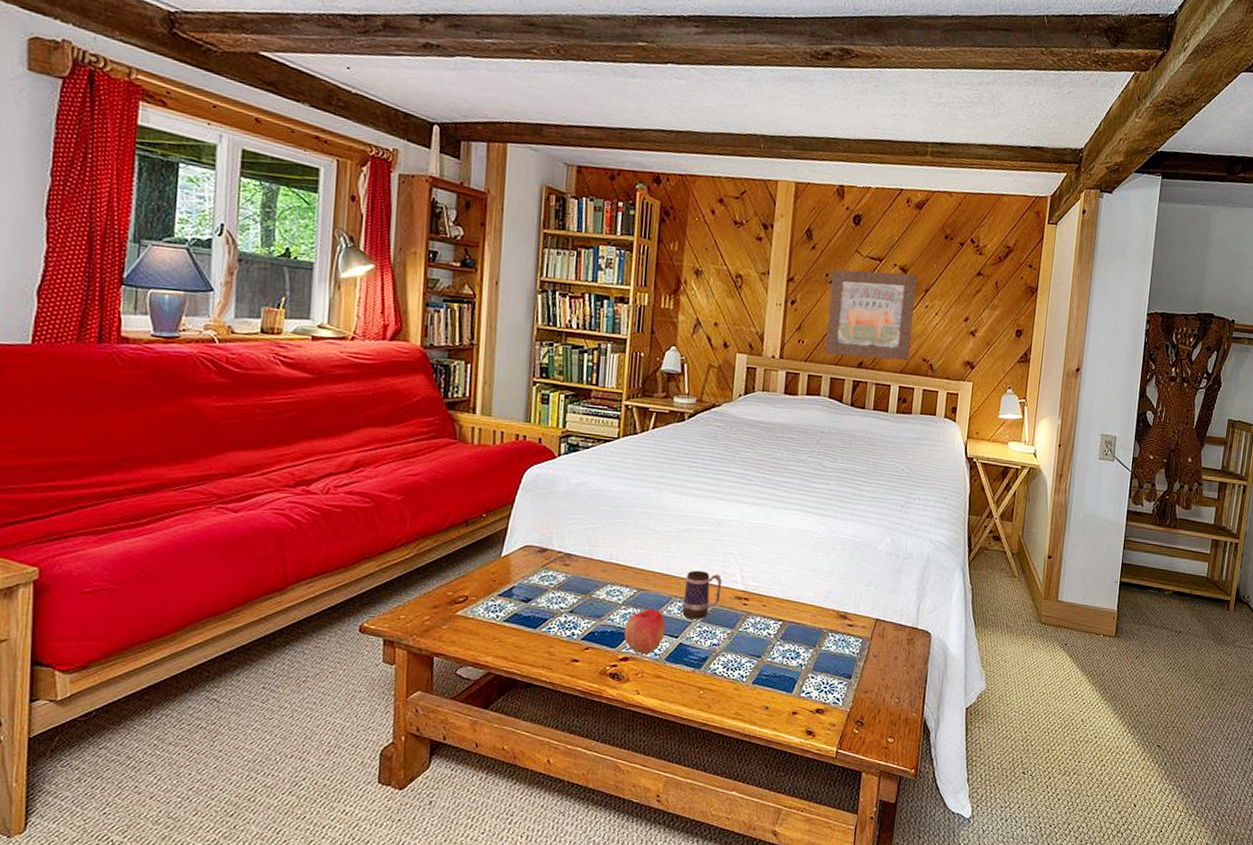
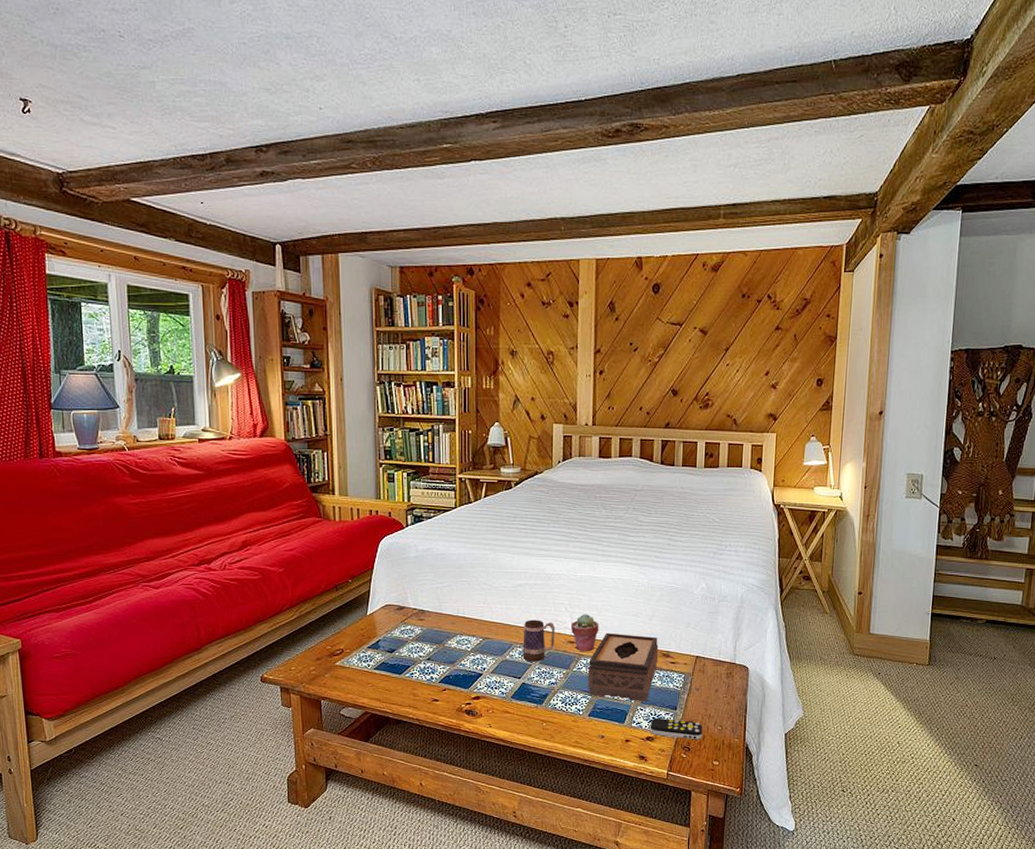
apple: present [623,609,666,655] -> none [474,654,509,694]
potted succulent: none [739,566,772,610] -> present [570,613,599,652]
tissue box: none [754,588,836,669] -> present [588,632,659,702]
remote control: none [820,687,879,714] -> present [650,717,703,740]
wall art: present [825,269,917,361] -> none [634,335,716,418]

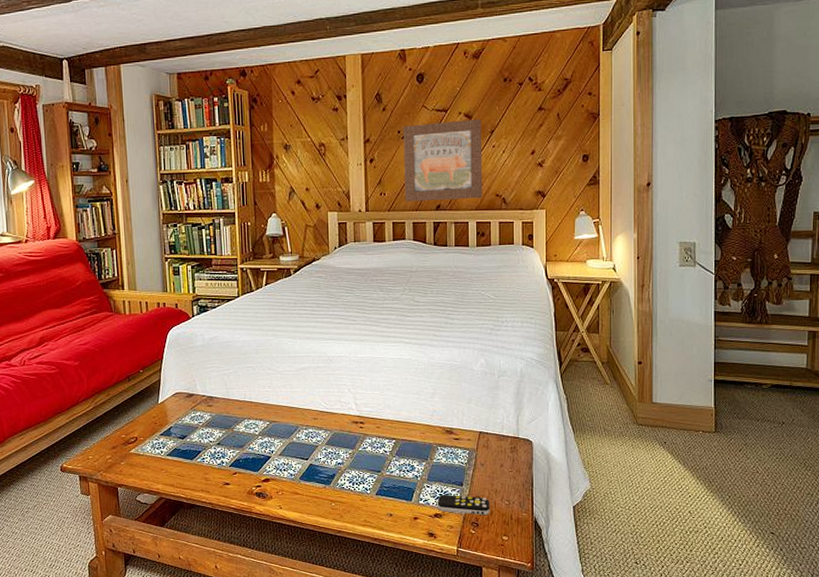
mug: present [522,620,556,662] -> none [308,402,340,443]
potted succulent: present [570,613,599,652] -> none [354,393,382,432]
tissue box: present [588,632,659,702] -> none [374,411,442,479]
wall art: none [634,335,716,418] -> present [402,118,483,202]

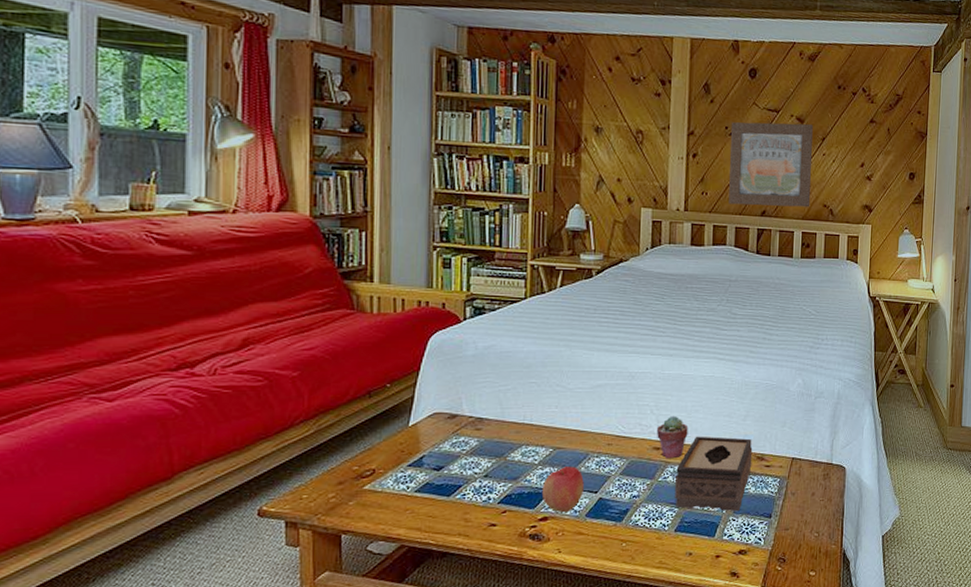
apple: none [263,437,297,476] -> present [541,466,584,513]
potted succulent: none [354,393,382,432] -> present [656,415,689,459]
tissue box: none [374,411,442,479] -> present [675,436,753,512]
remote control: present [437,494,490,516] -> none [742,527,799,550]

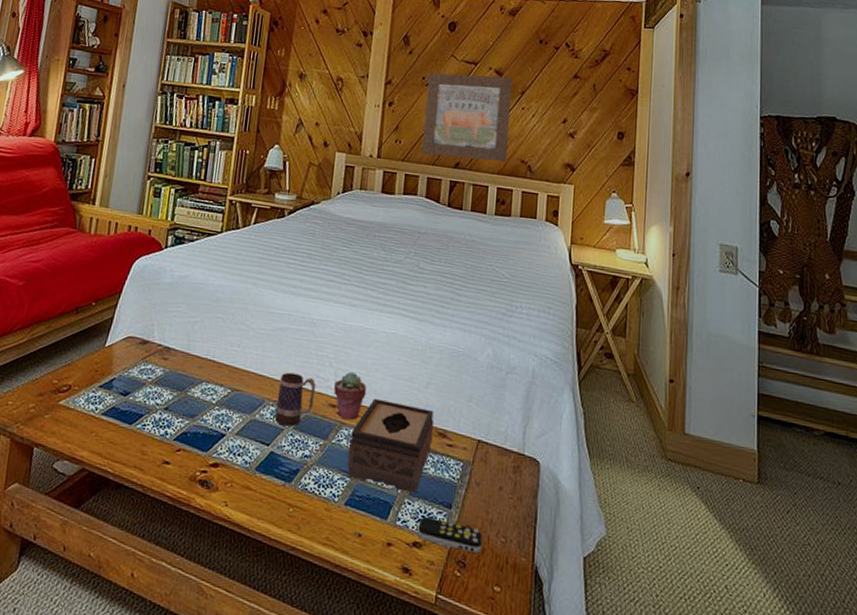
apple: present [541,466,584,513] -> none [215,411,258,463]
mug: none [600,424,639,473] -> present [274,372,316,427]
remote control: none [742,527,799,550] -> present [417,516,483,554]

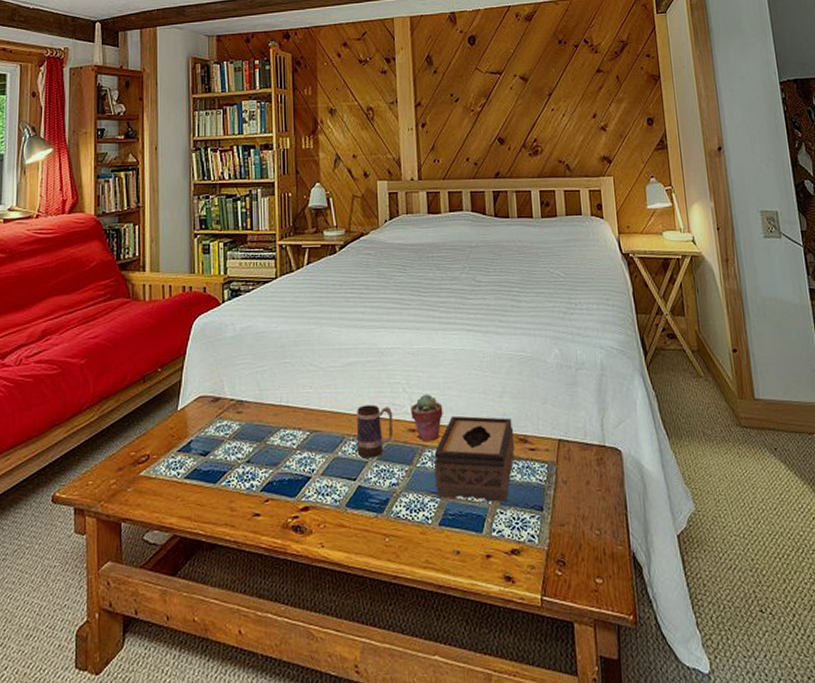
remote control: present [417,516,483,554] -> none [513,522,578,551]
wall art: present [422,73,512,162] -> none [455,81,545,169]

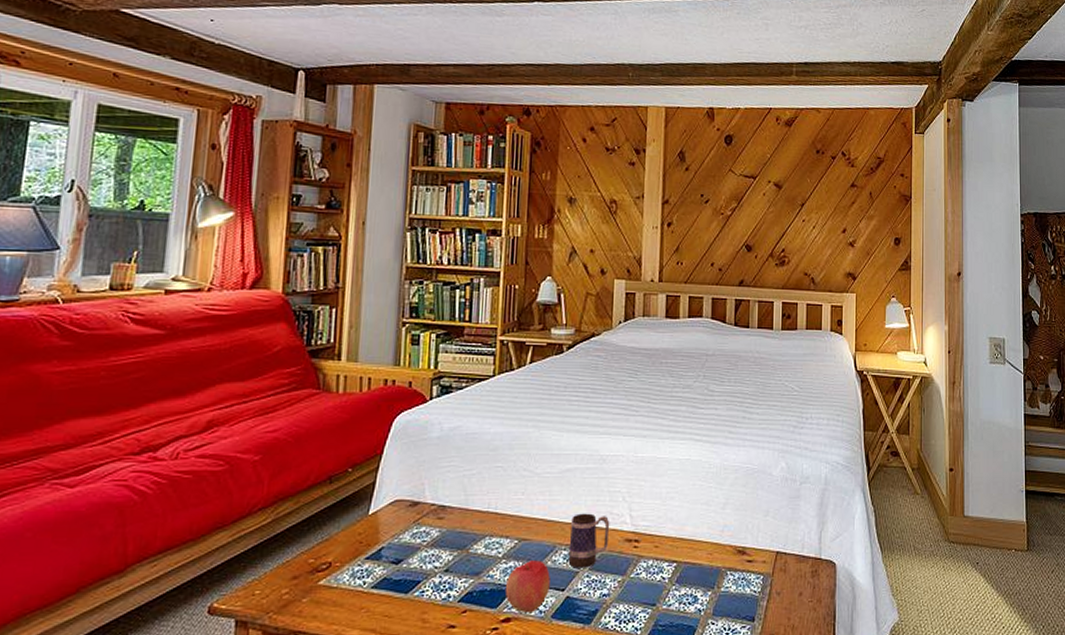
apple: none [301,451,342,503] -> present [504,560,550,614]
potted succulent: present [410,393,443,442] -> none [628,503,663,553]
tissue box: present [434,415,515,503] -> none [648,526,733,614]

